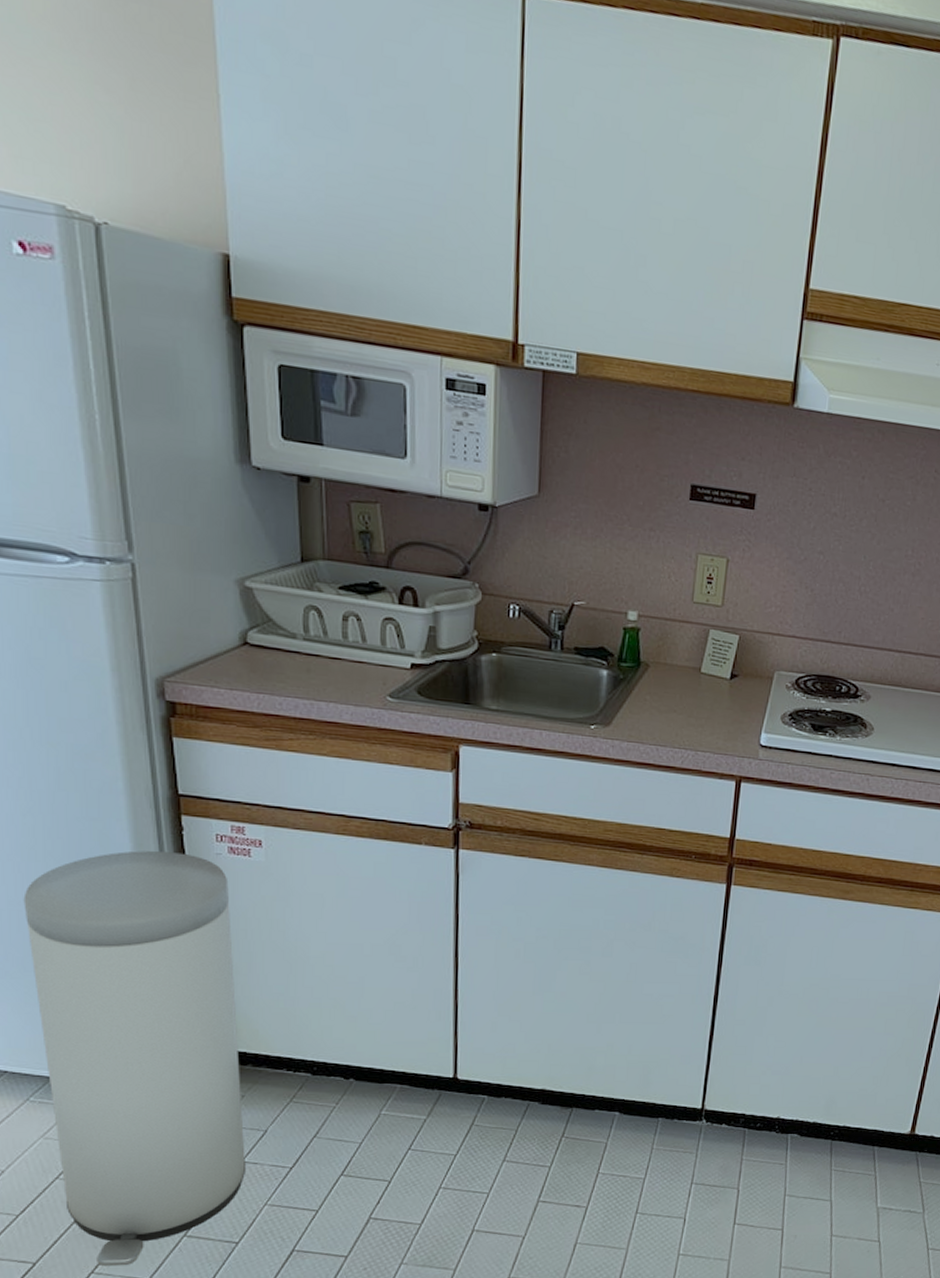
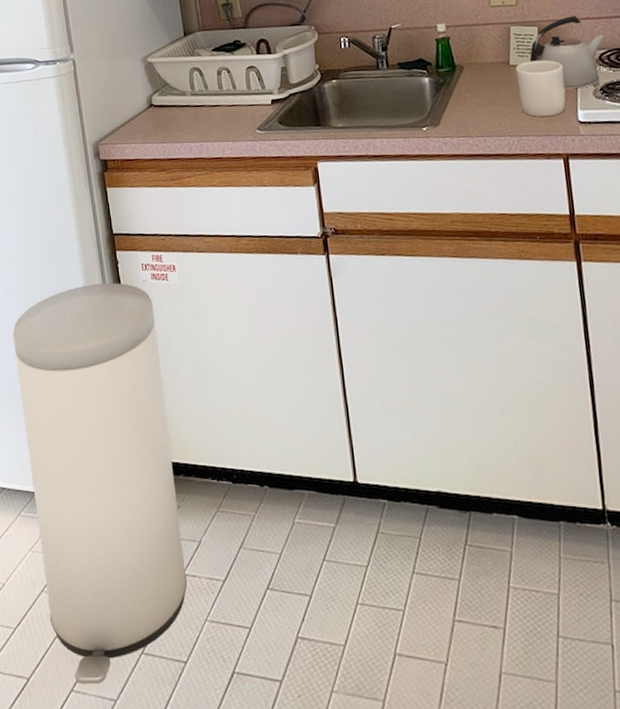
mug: none [703,671,758,736] -> present [515,60,566,118]
kettle: none [723,630,808,711] -> present [529,16,607,90]

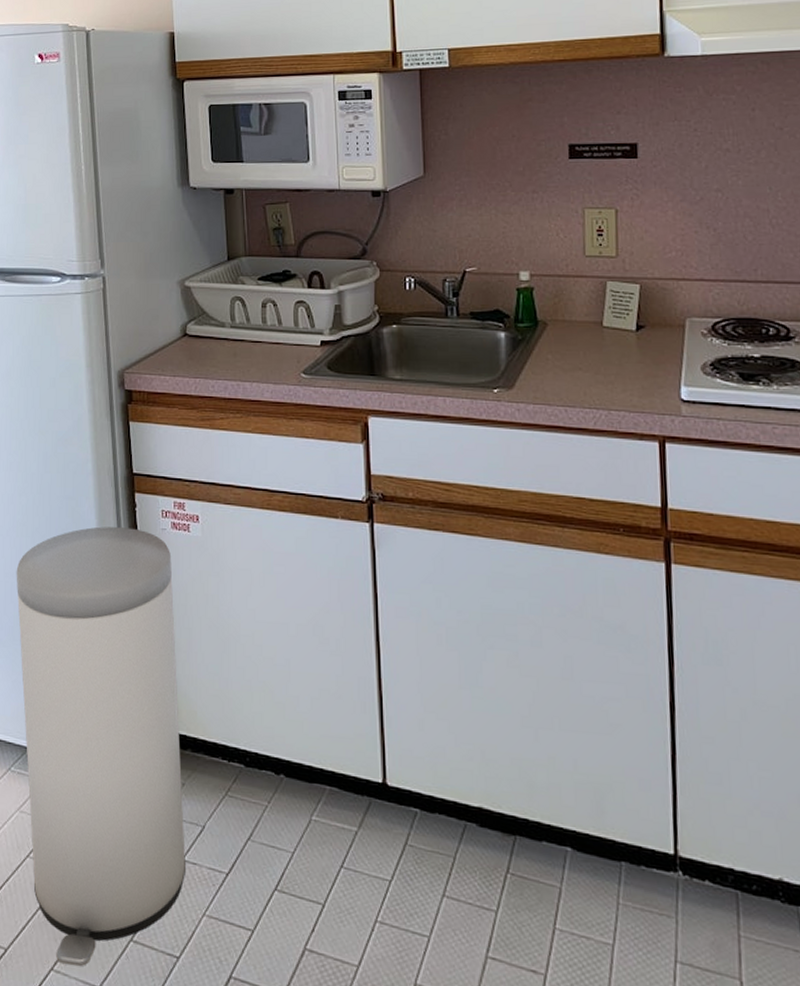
mug: present [515,60,566,118] -> none [609,324,668,391]
kettle: present [529,16,607,90] -> none [627,275,723,361]

